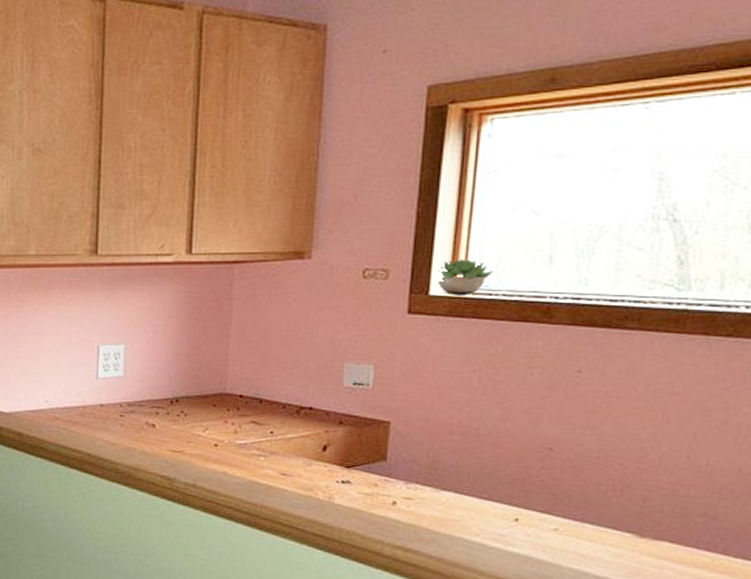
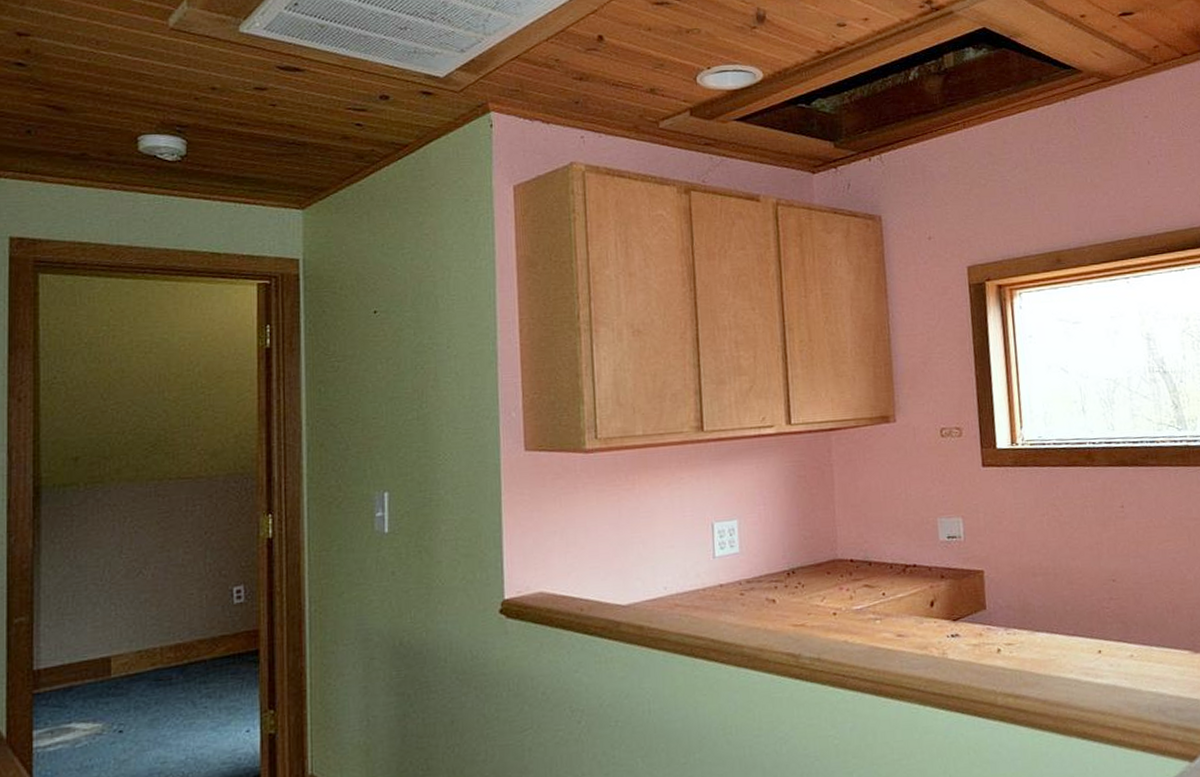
succulent plant: present [437,259,494,296] -> none [1000,414,1044,448]

